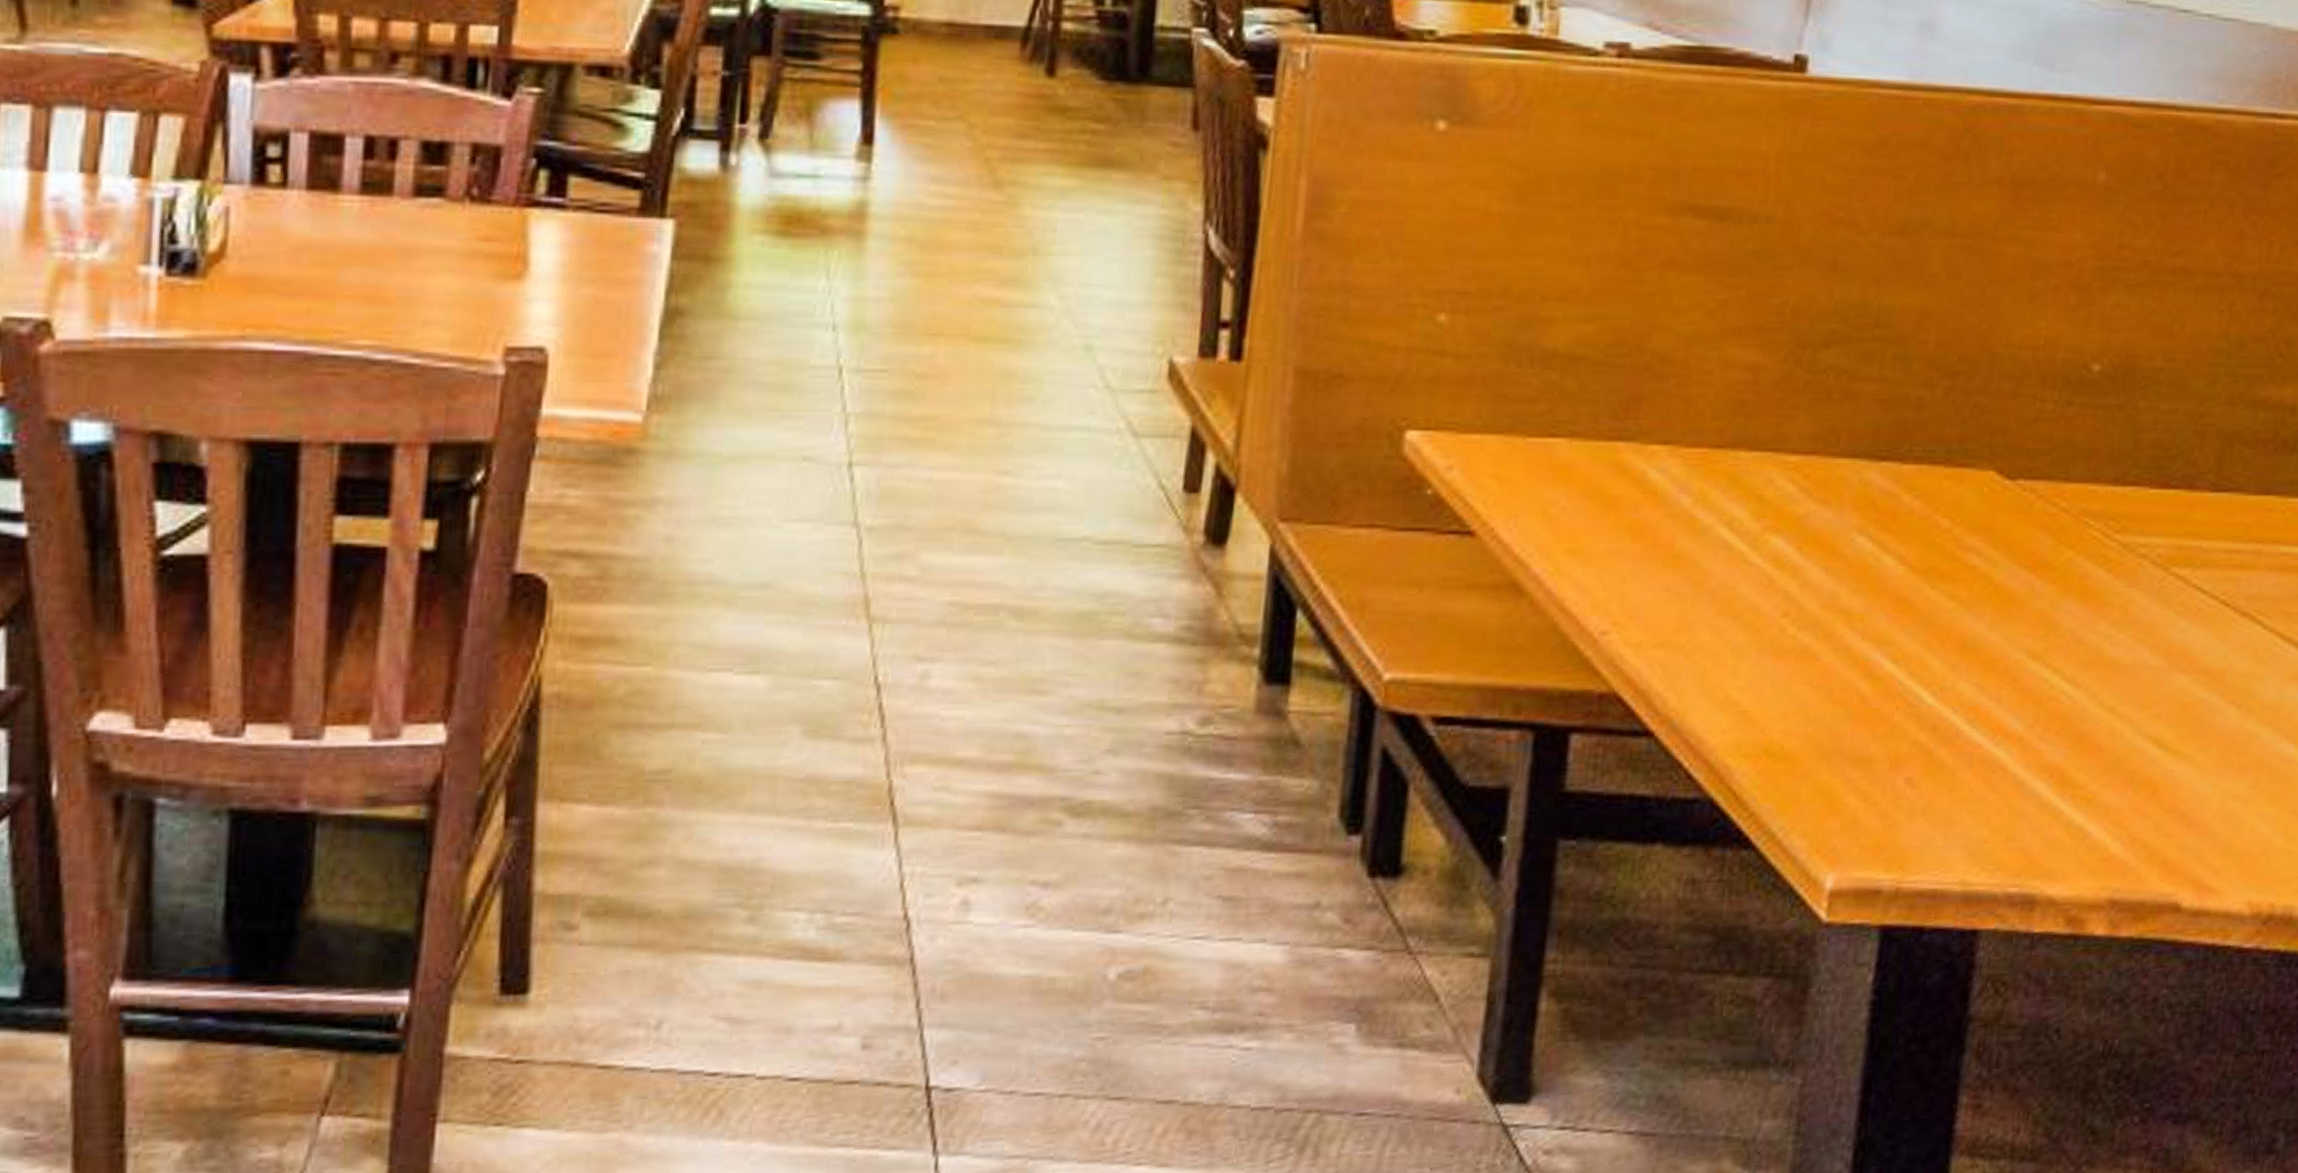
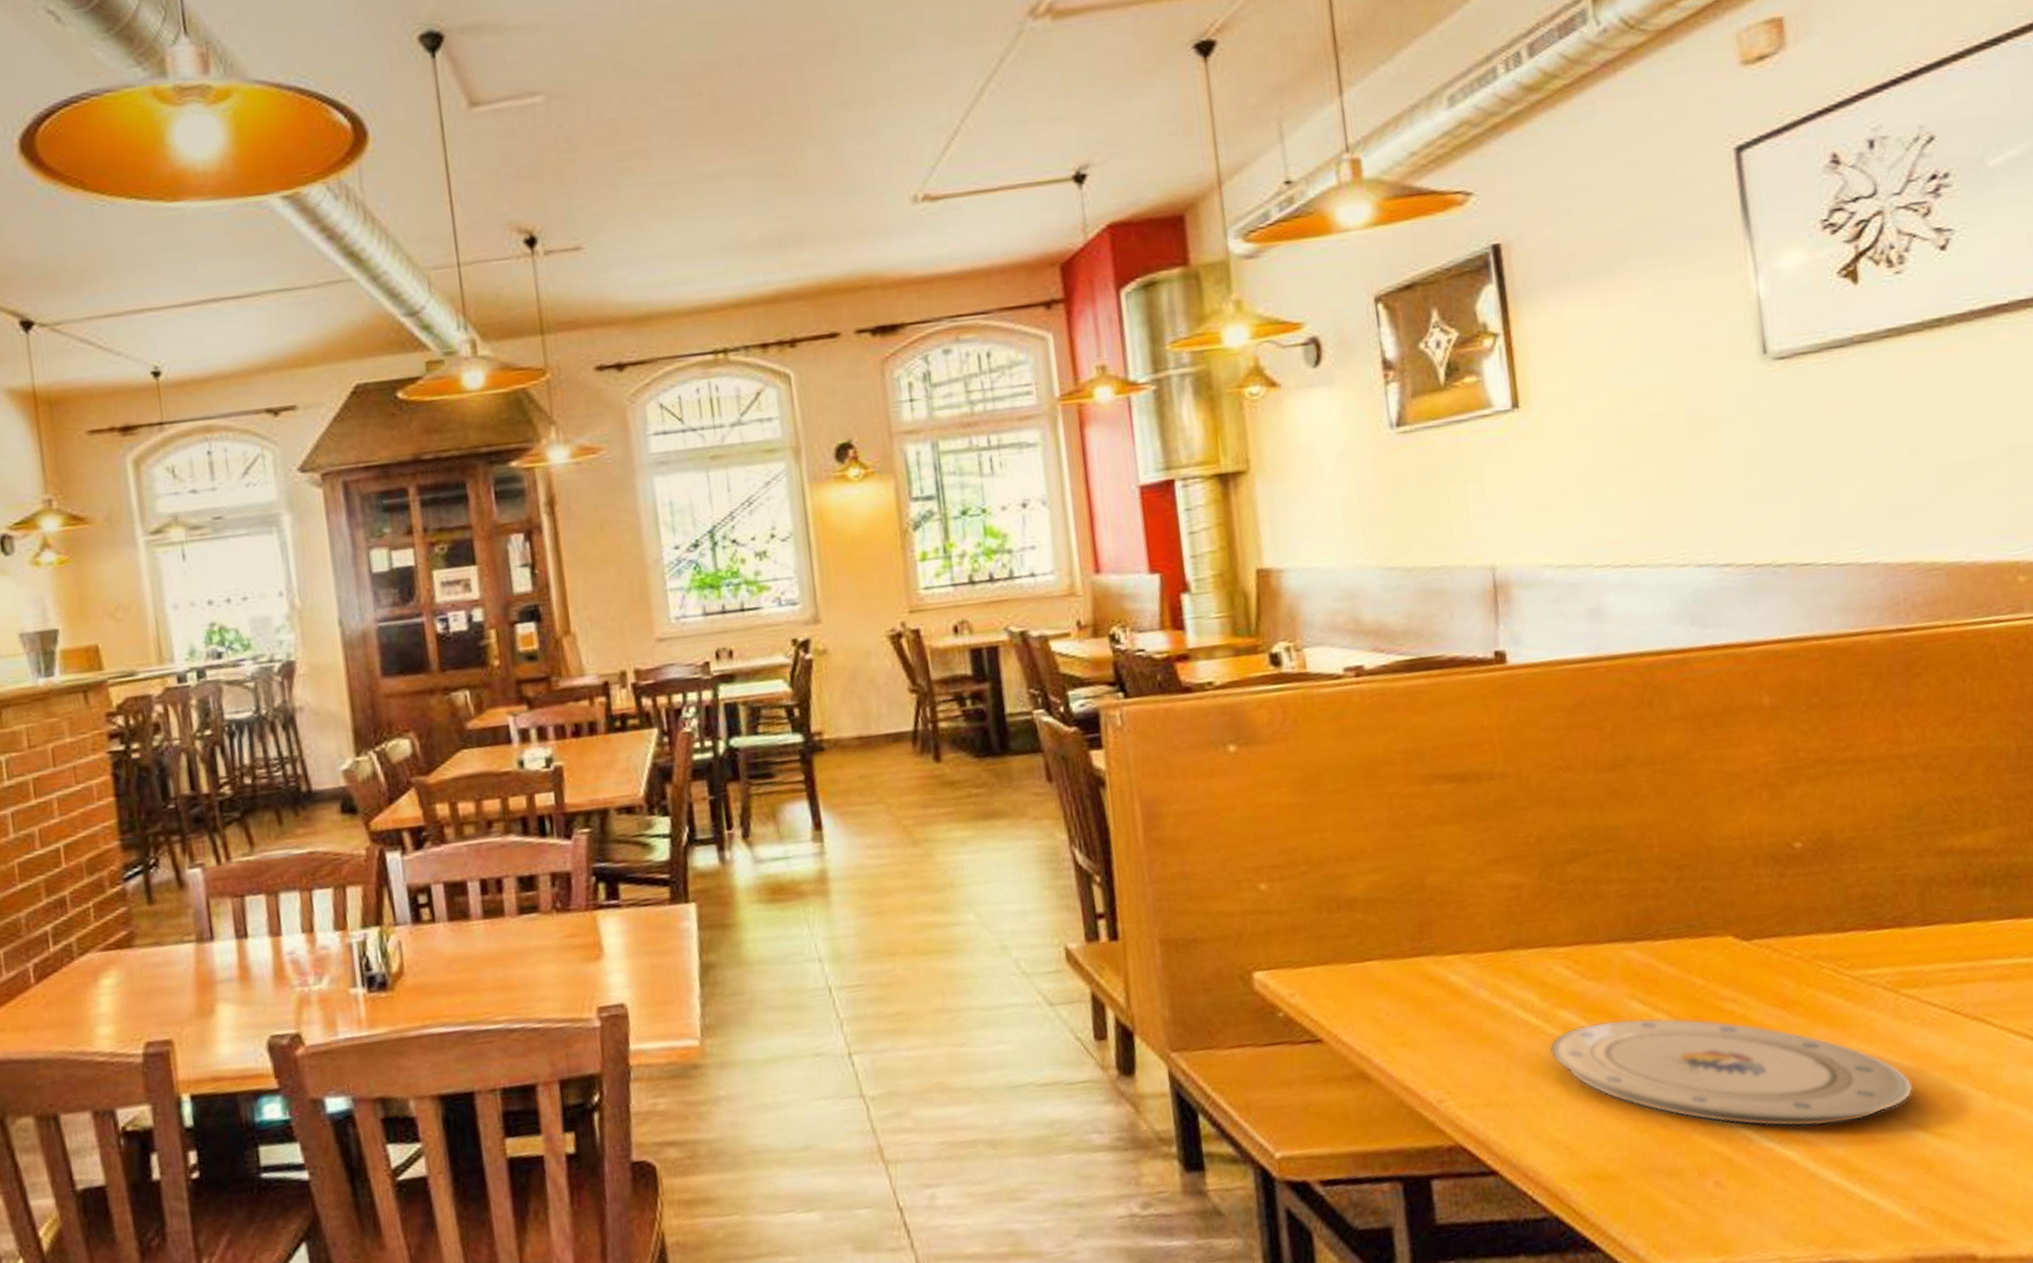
plate: none [1749,557,2158,724] -> present [1549,1018,1913,1127]

